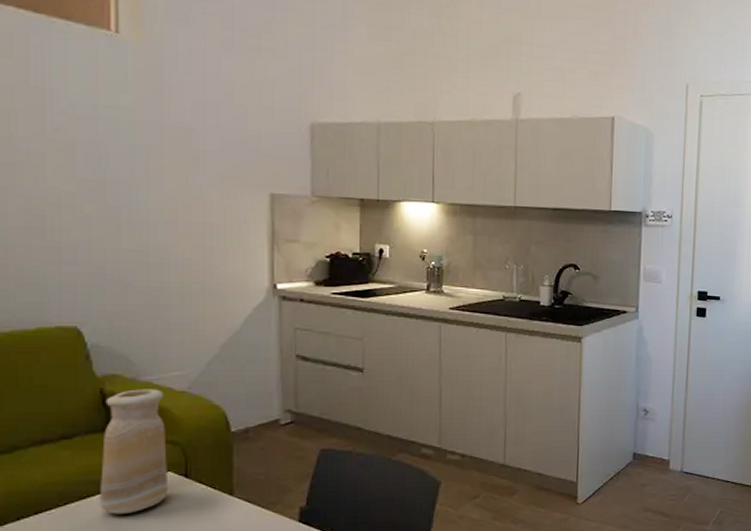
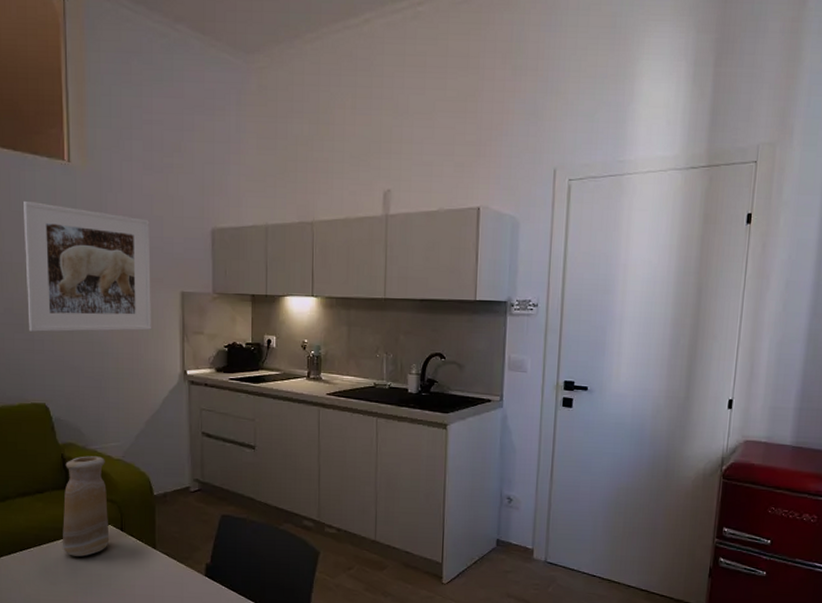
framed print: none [49,75,231,238] -> present [24,200,152,332]

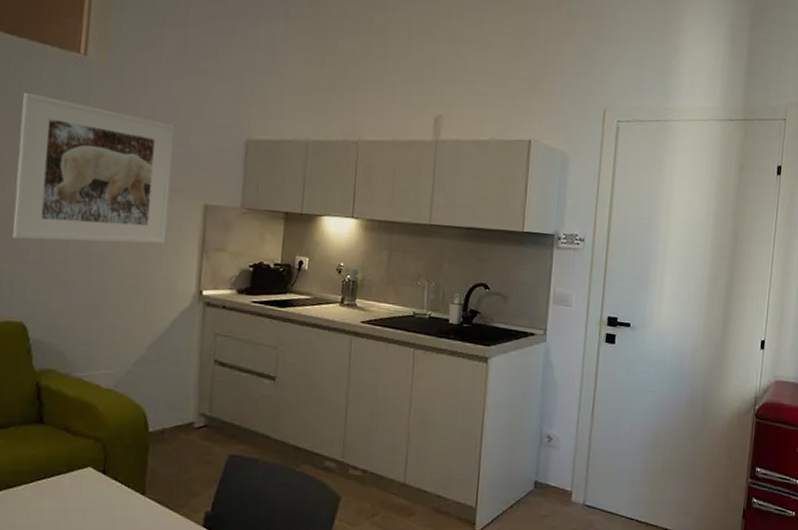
vase: present [62,456,110,557] -> none [24,384,92,506]

